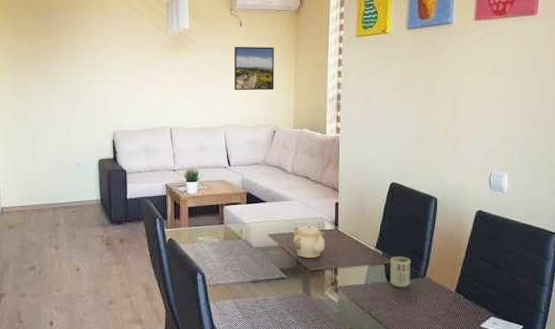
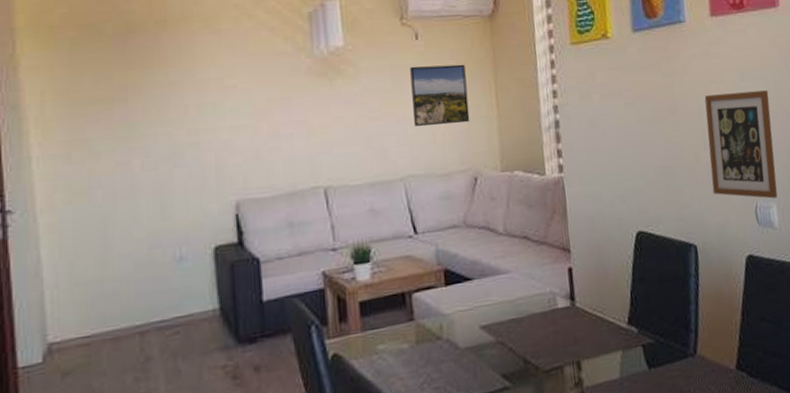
teapot: present [293,224,326,258] -> none [514,303,561,354]
cup: present [389,256,411,288] -> none [649,331,678,376]
picture frame: none [456,83,516,170] -> present [704,90,778,199]

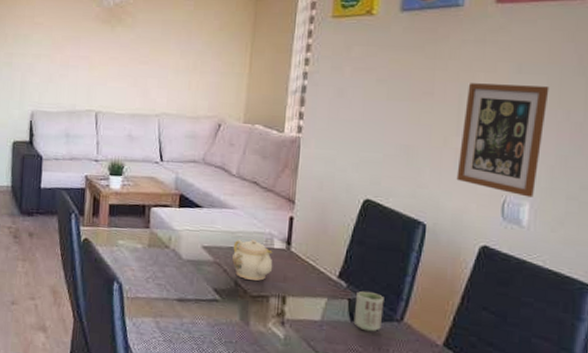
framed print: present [410,64,470,126] -> none [174,22,227,77]
teapot: none [514,303,561,354] -> present [232,239,273,281]
cup: none [649,331,678,376] -> present [353,291,384,332]

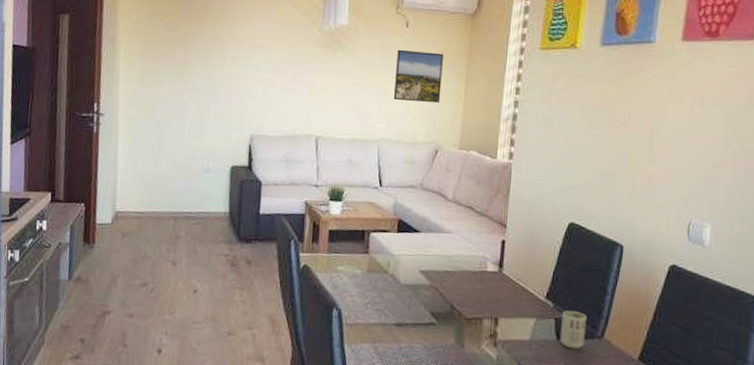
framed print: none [174,22,227,77] -> present [393,49,444,104]
teapot: present [232,239,273,281] -> none [448,263,486,303]
picture frame: present [456,83,550,197] -> none [649,114,727,220]

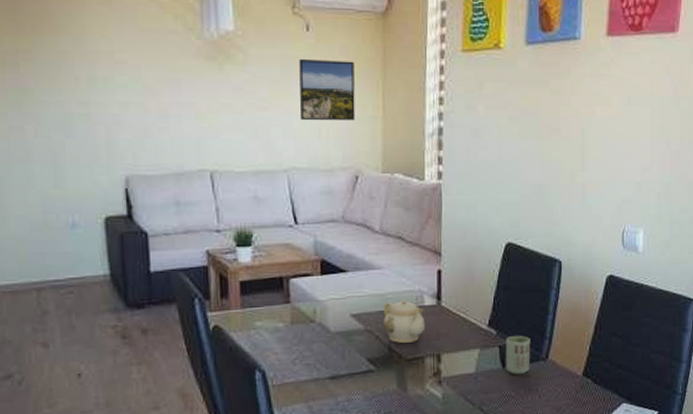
teapot: none [448,263,486,303] -> present [383,299,426,343]

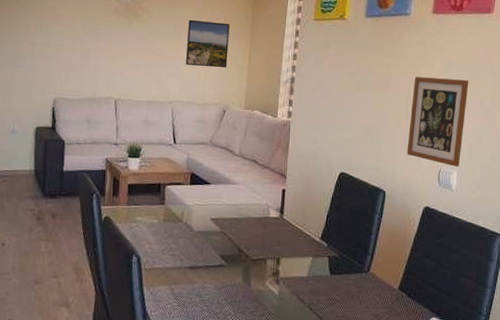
teapot: present [383,299,426,343] -> none [236,210,269,246]
cup: present [505,335,531,375] -> none [332,249,356,283]
picture frame: none [584,117,653,225] -> present [406,77,469,167]

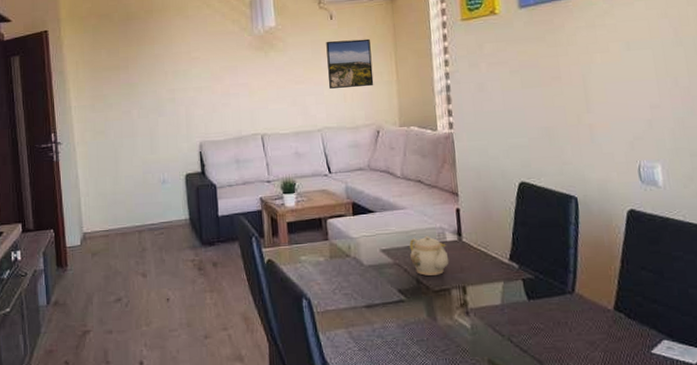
teapot: none [236,210,269,246] -> present [409,236,449,276]
picture frame: present [406,77,469,167] -> none [588,59,663,160]

